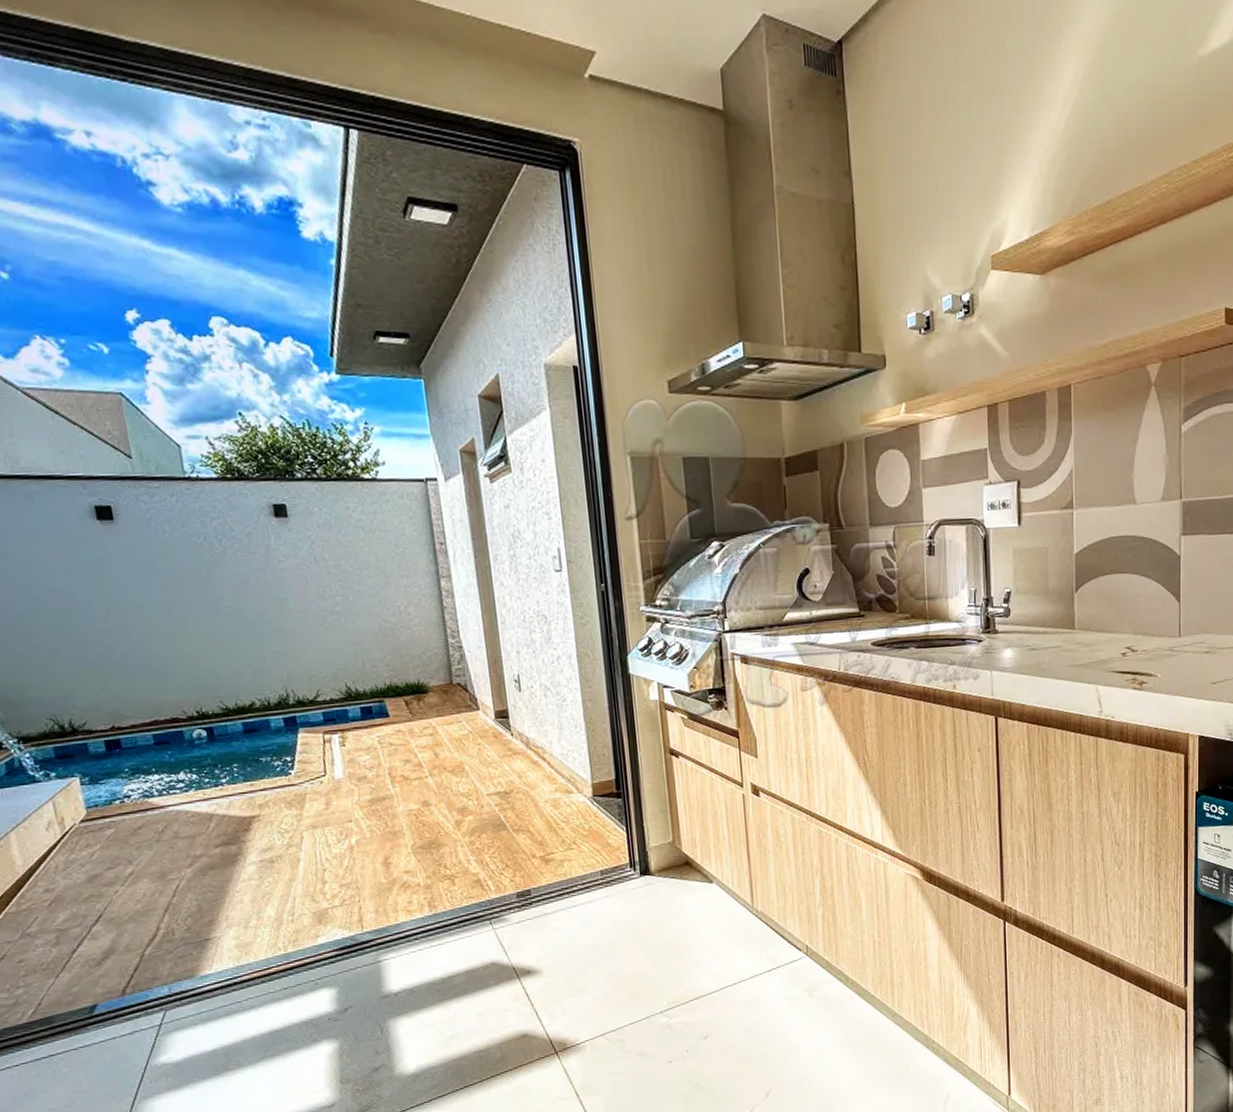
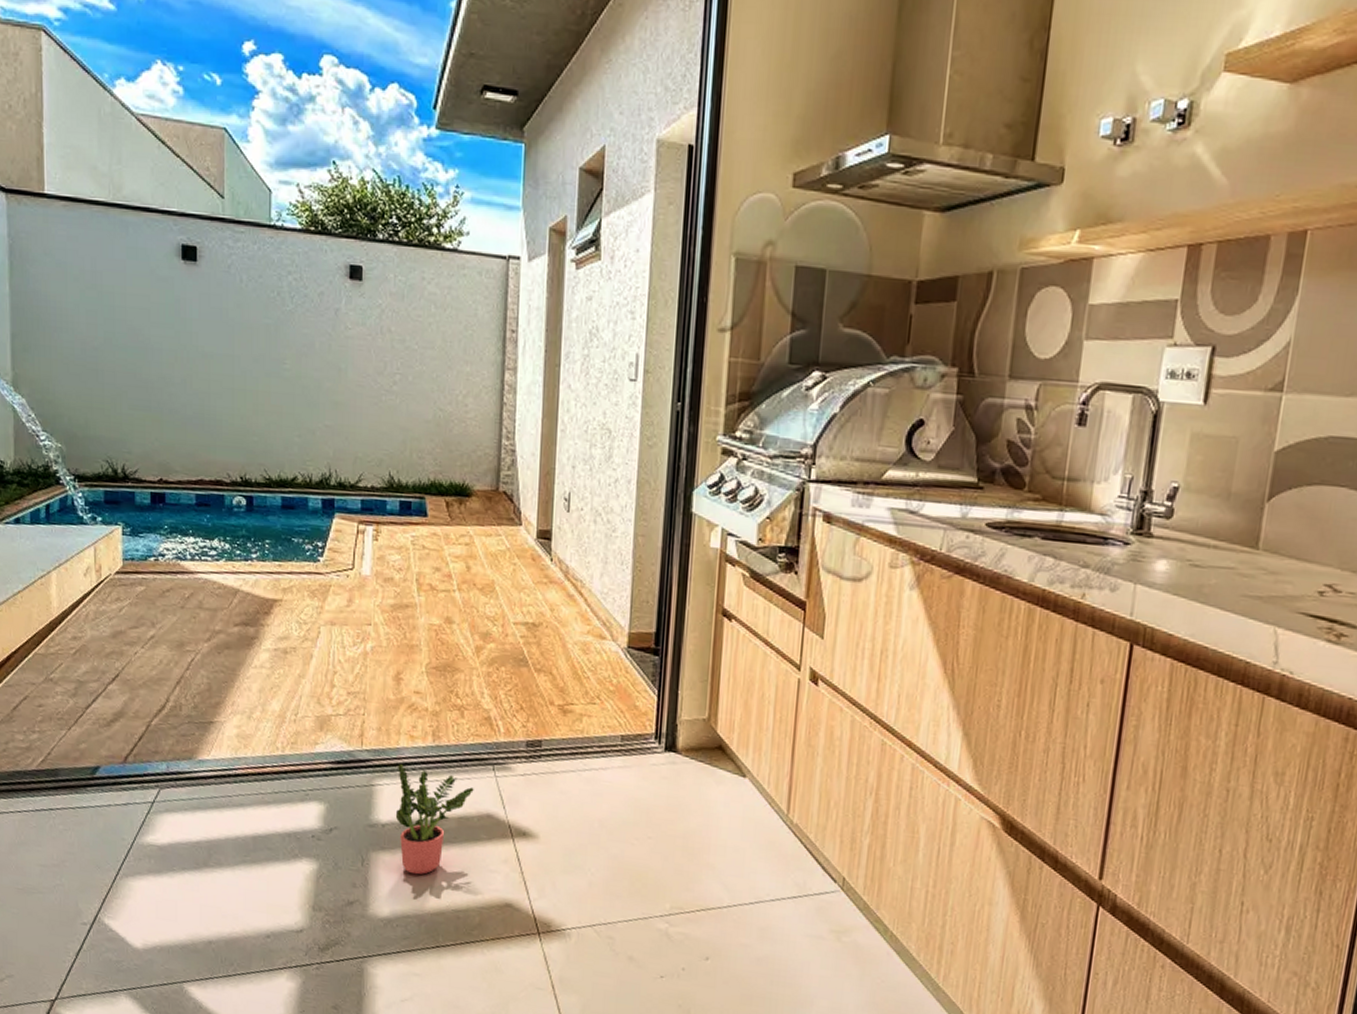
potted plant: none [400,937,476,1030] -> present [395,764,474,875]

